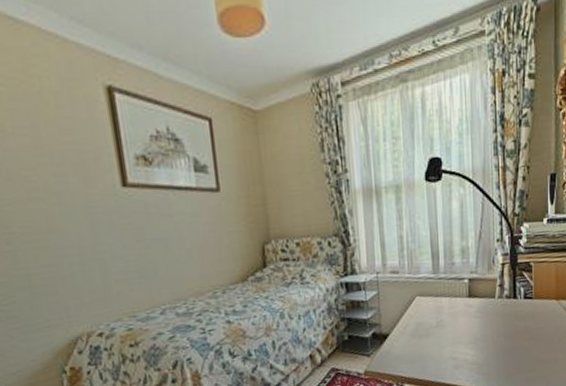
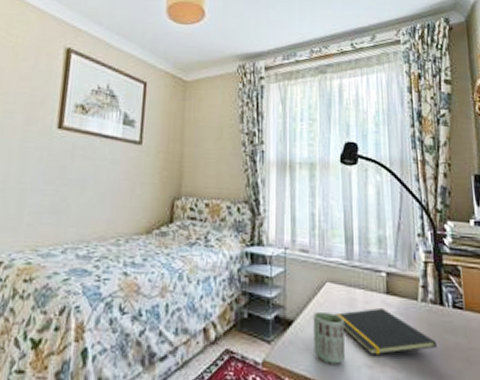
cup: none [406,321,434,363] -> present [313,311,346,364]
notepad: none [423,309,509,349] -> present [334,307,437,355]

